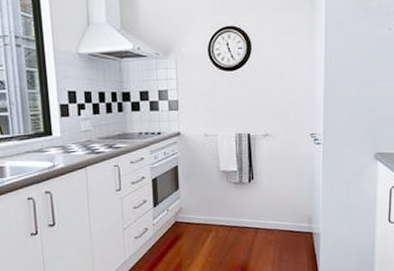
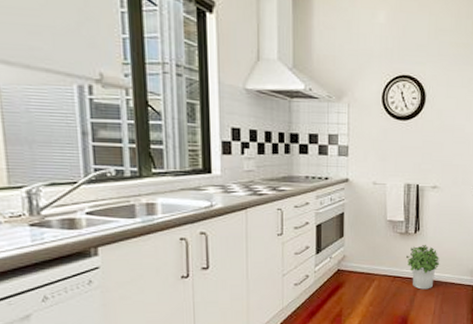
potted plant: none [242,192,277,238] -> present [406,244,440,290]

